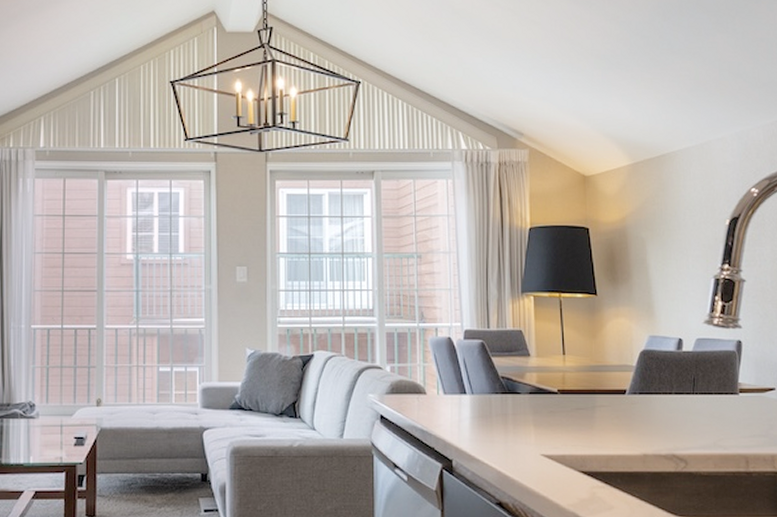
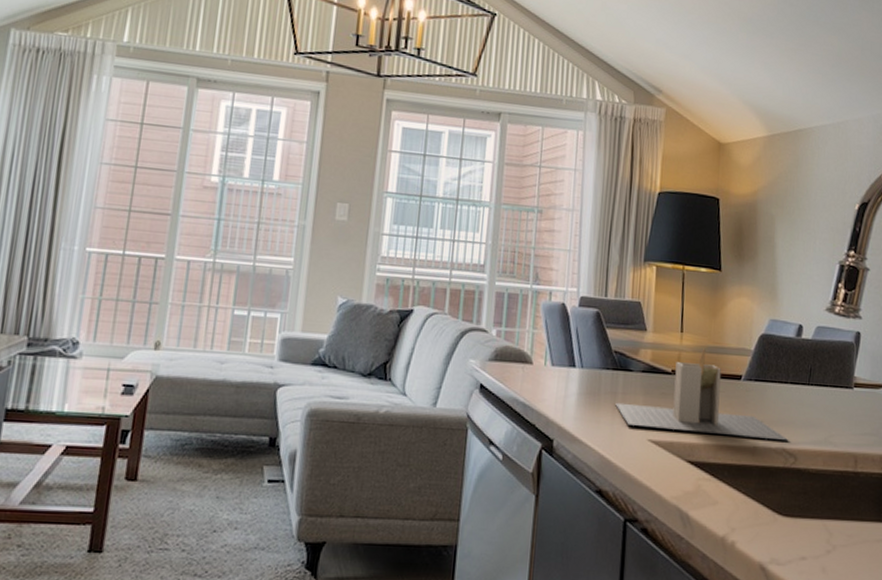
utensil holder: none [507,368,678,446] -> present [615,348,789,440]

